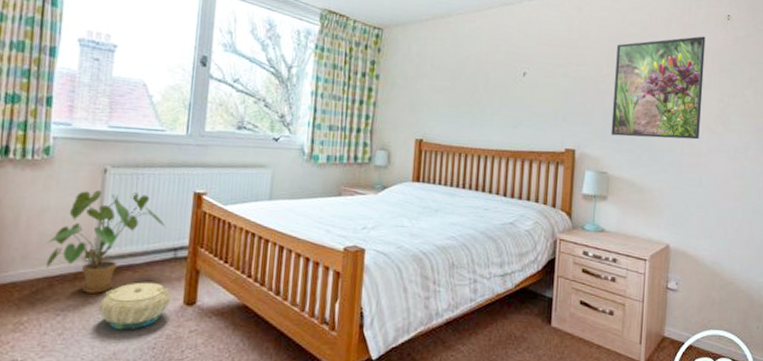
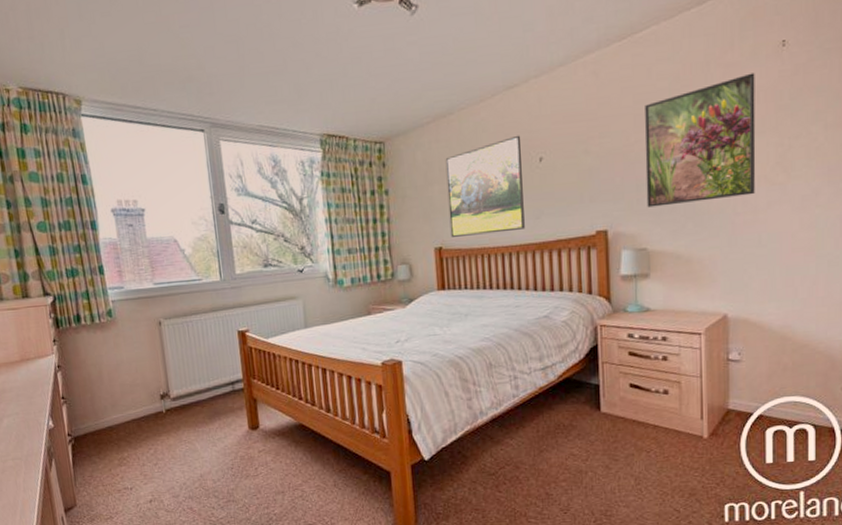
house plant: present [46,190,166,293] -> none [127,338,220,429]
basket: present [99,282,172,331] -> none [180,413,238,456]
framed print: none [432,48,510,136] -> present [445,135,525,237]

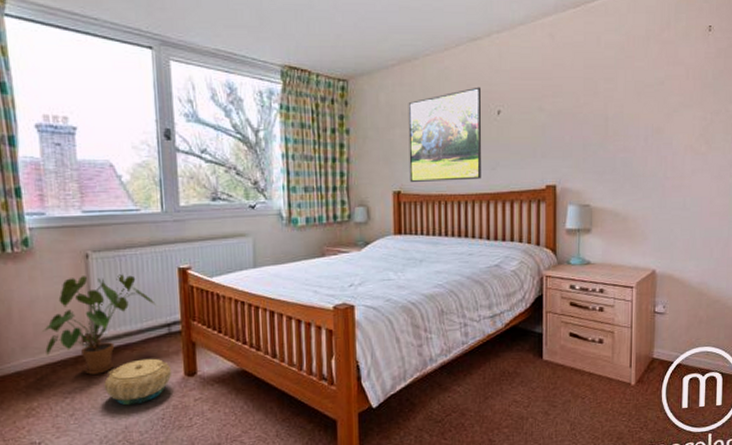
house plant: none [127,338,220,429] -> present [42,274,156,375]
basket: none [180,413,238,456] -> present [104,358,172,406]
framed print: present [644,72,756,208] -> none [591,52,686,167]

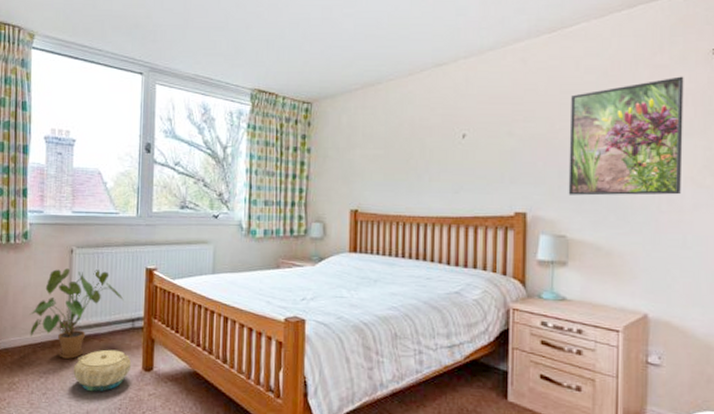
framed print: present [408,86,482,182] -> none [367,110,446,203]
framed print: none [591,52,686,167] -> present [568,76,684,196]

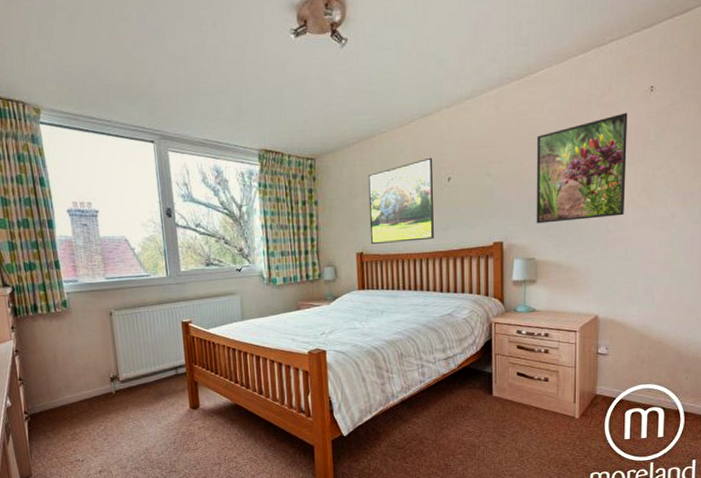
house plant: present [29,268,124,359] -> none [80,328,165,408]
basket: present [73,349,132,392] -> none [128,394,180,432]
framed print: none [367,110,446,203] -> present [367,157,434,244]

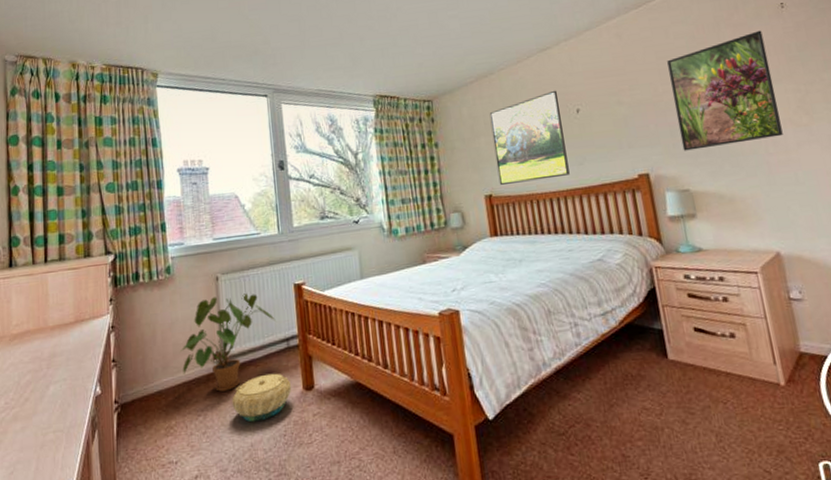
house plant: none [80,328,165,408] -> present [180,293,276,392]
basket: none [128,394,180,432] -> present [232,373,292,422]

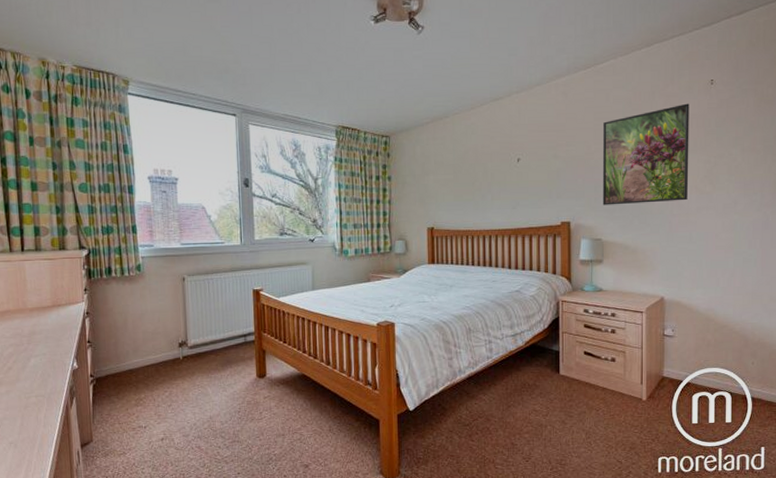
house plant: present [180,293,276,392] -> none [149,294,235,374]
basket: present [232,373,292,422] -> none [194,362,247,400]
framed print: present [489,90,570,185] -> none [440,139,503,220]

